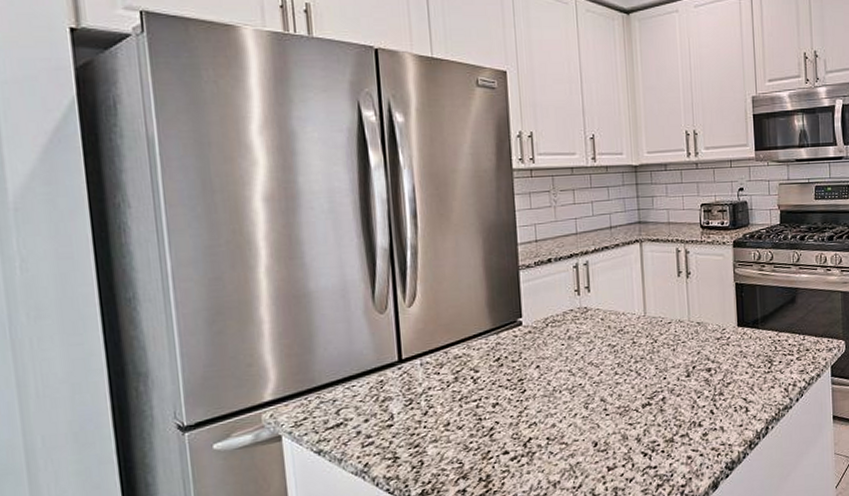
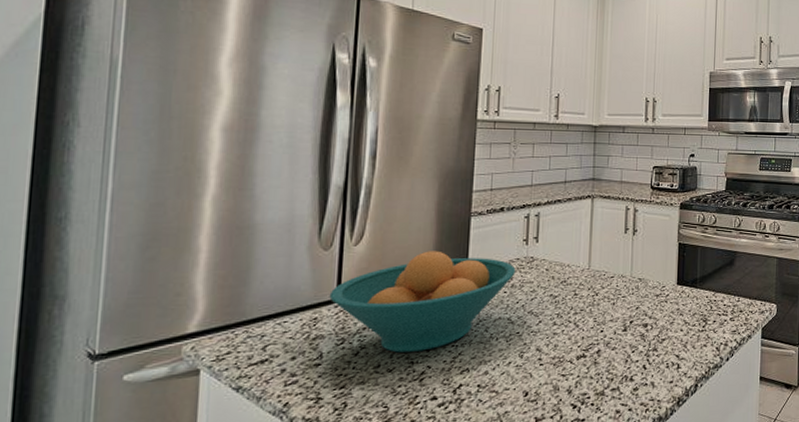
fruit bowl: none [391,307,571,410] -> present [329,251,516,353]

